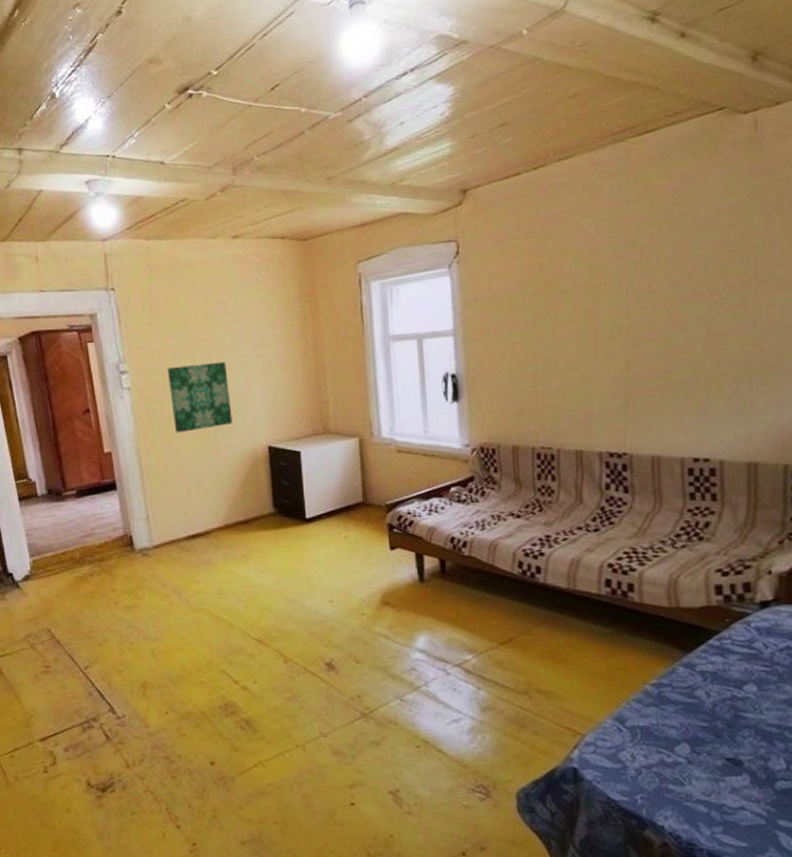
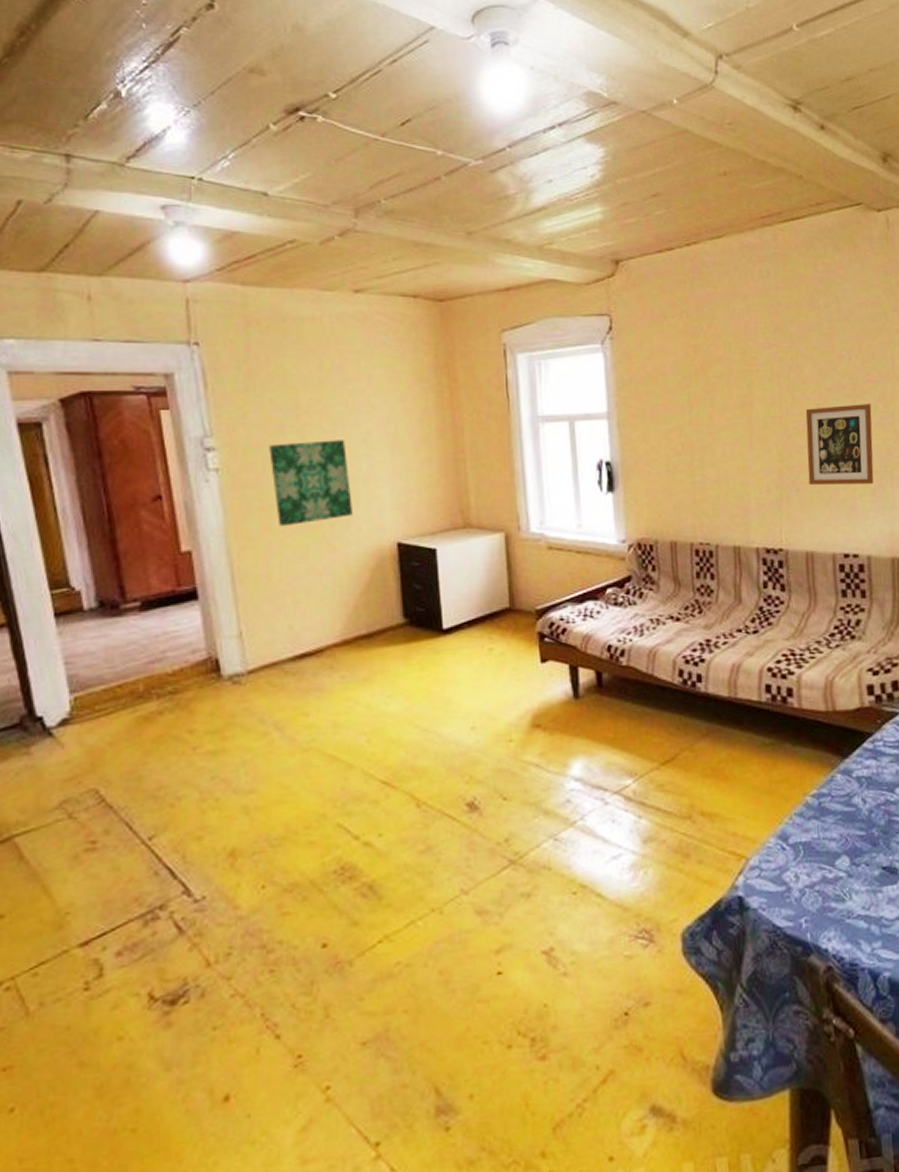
picture frame: none [655,310,730,391] -> present [805,404,874,485]

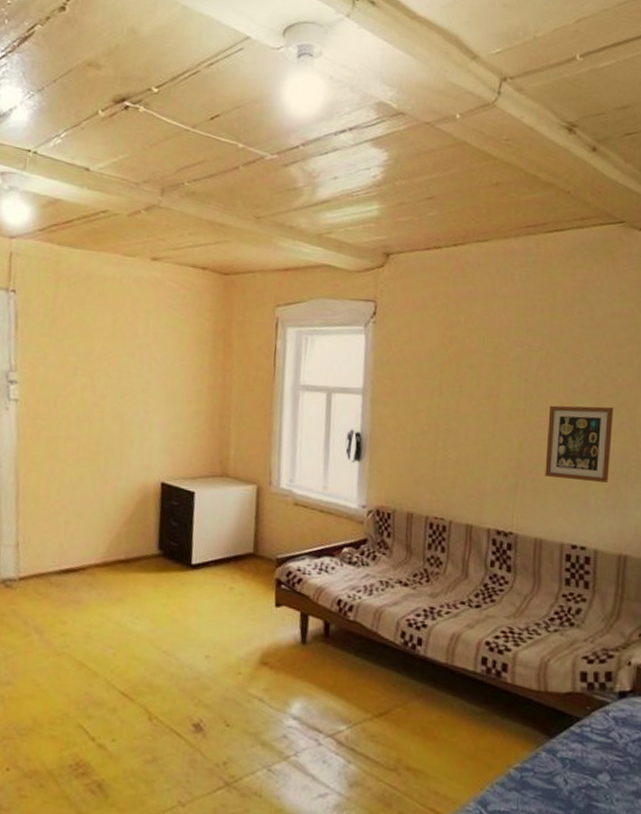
wall art: present [269,440,352,527] -> none [61,384,128,457]

